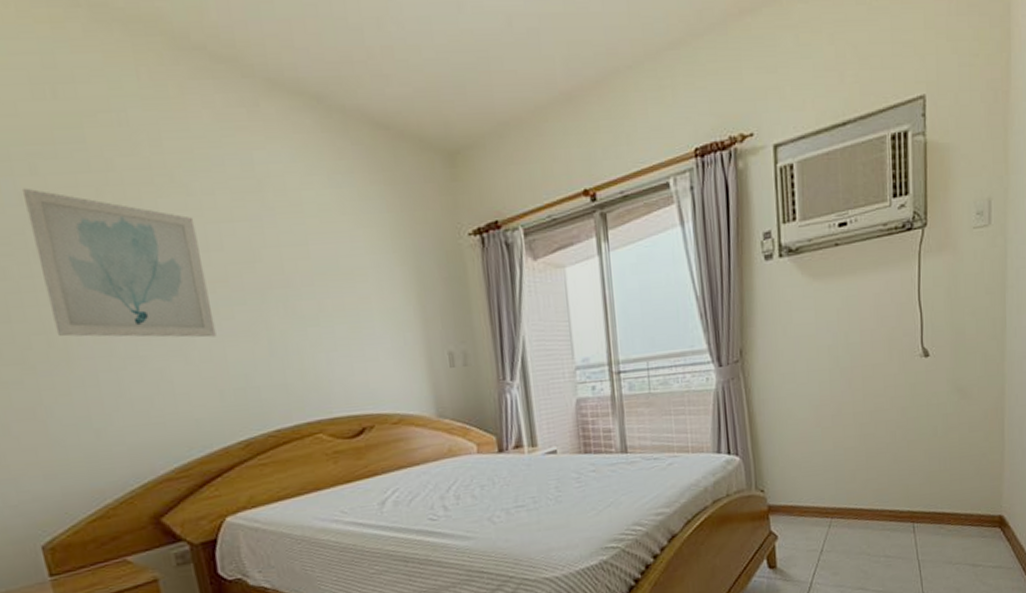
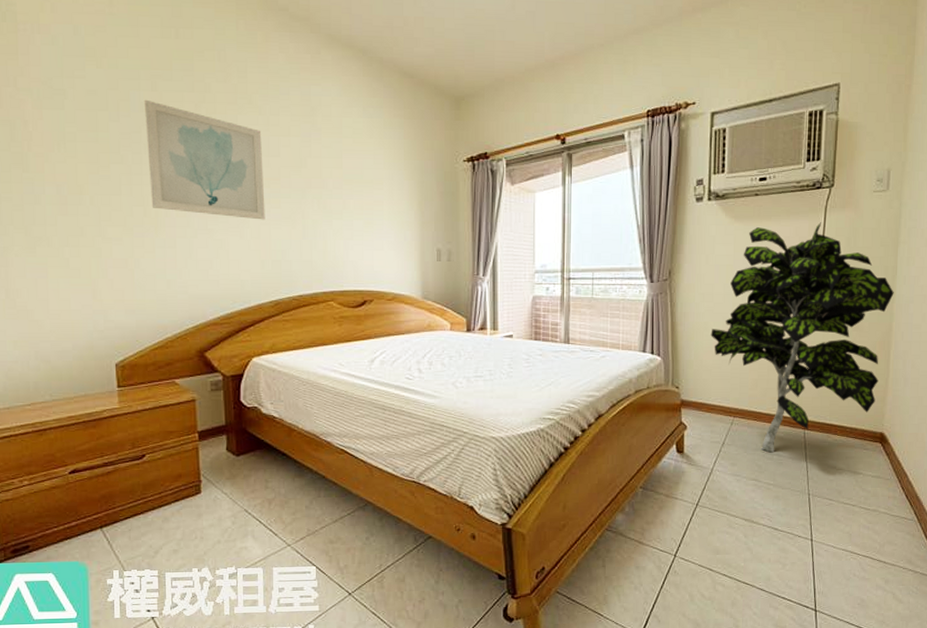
indoor plant: none [796,272,1004,555] -> present [710,222,894,453]

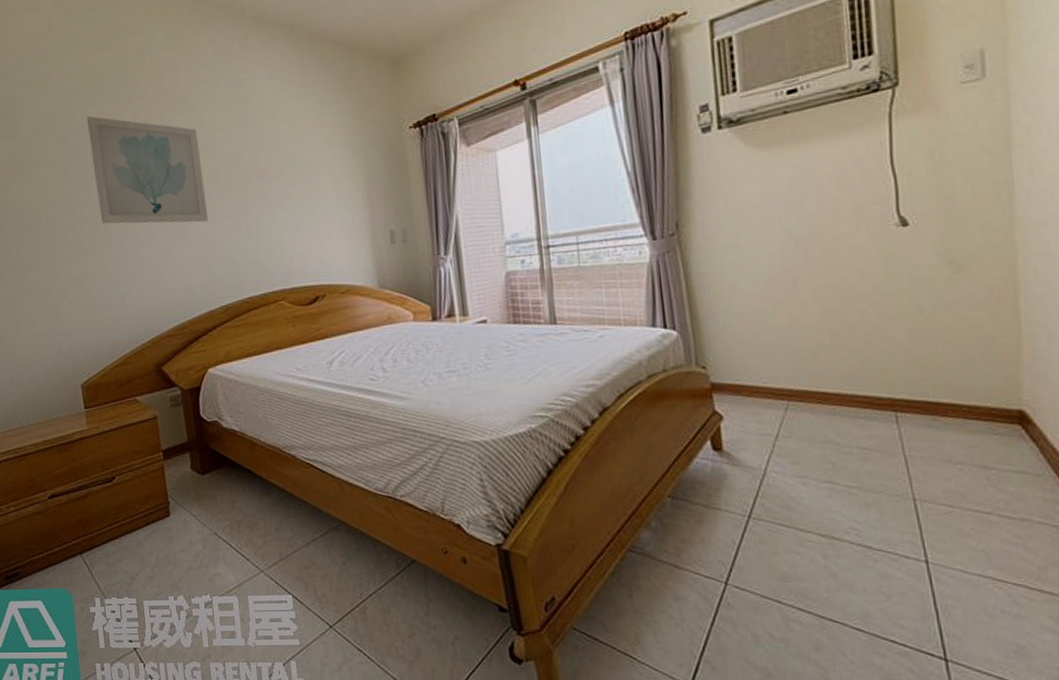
indoor plant: present [710,222,894,453] -> none [742,135,1014,445]

